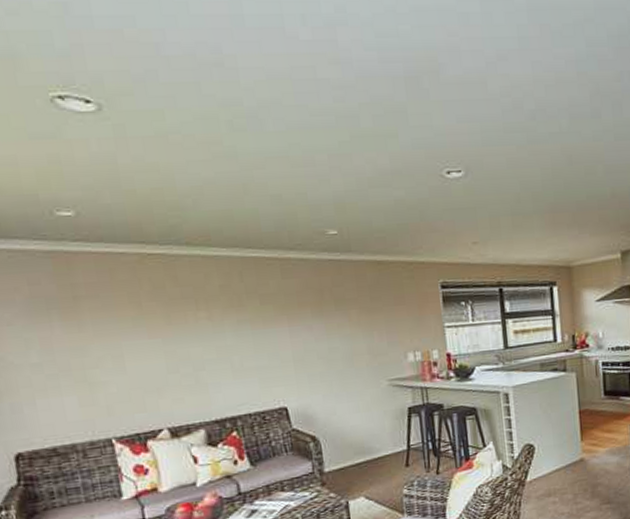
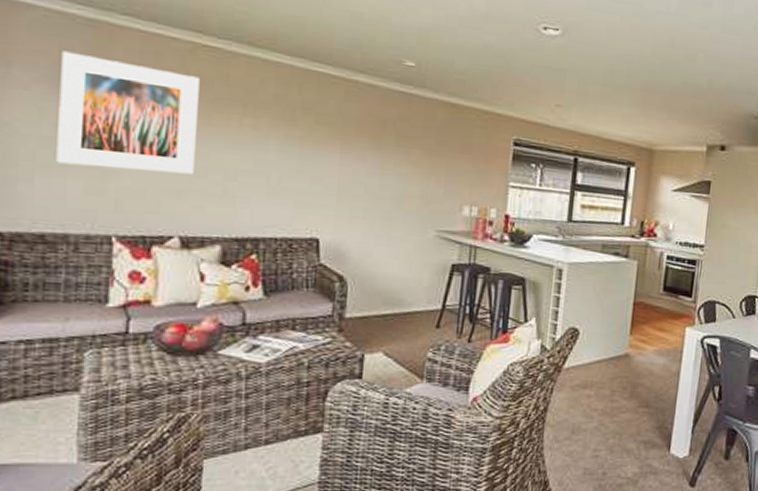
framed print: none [31,283,167,384] -> present [56,50,200,175]

